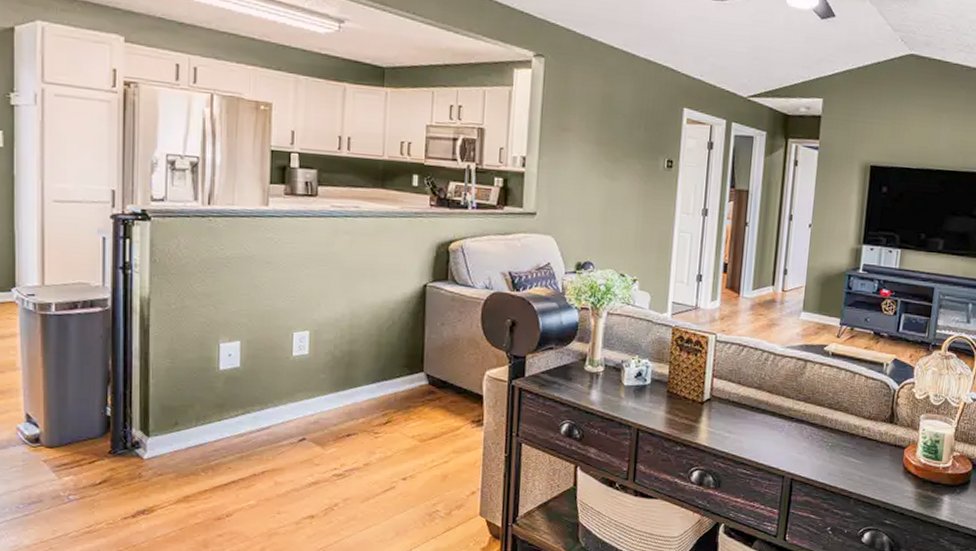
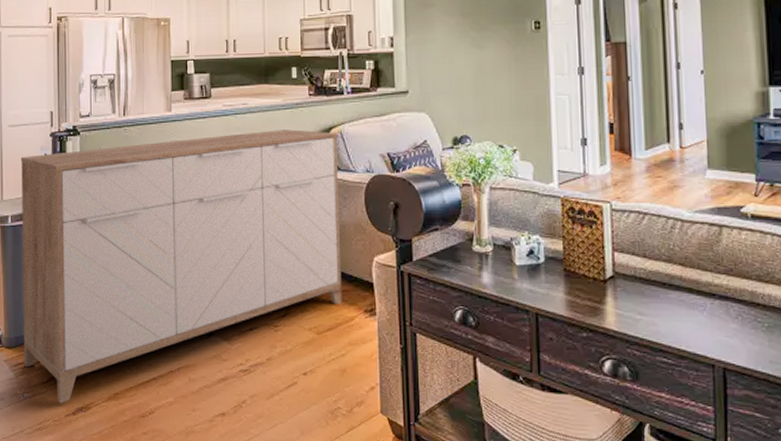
sideboard: none [69,237,458,507] -> present [20,129,342,404]

